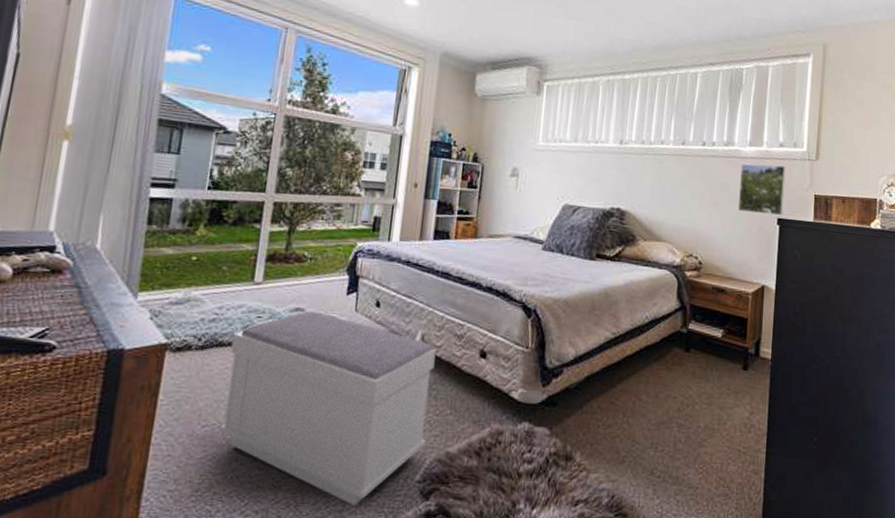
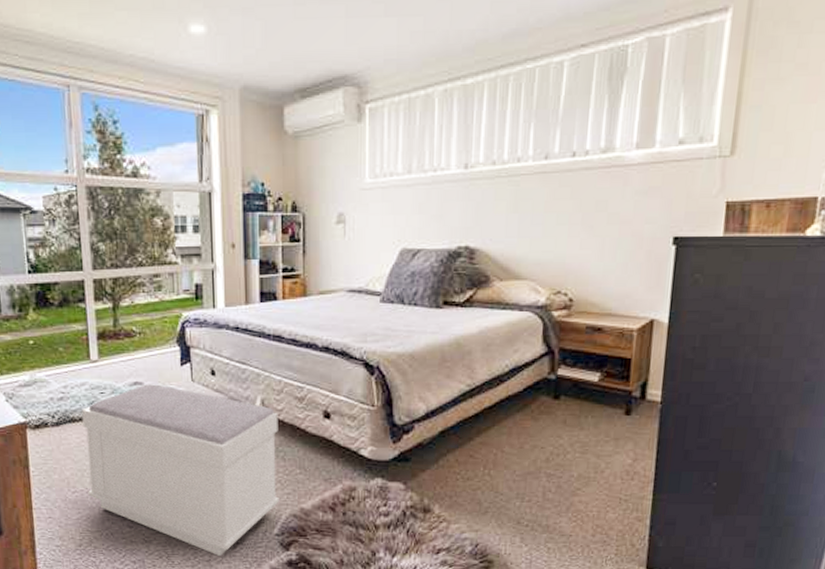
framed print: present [738,164,786,216] -> none [620,169,687,234]

